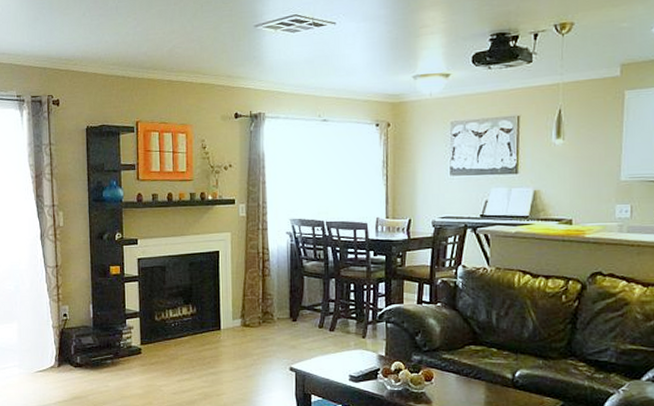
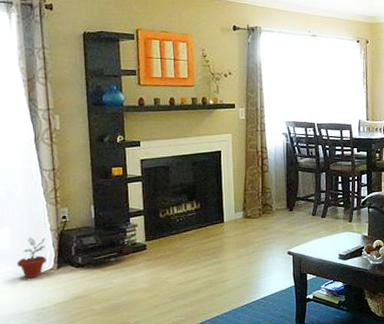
potted plant: none [22,332,49,375] -> present [16,236,47,279]

